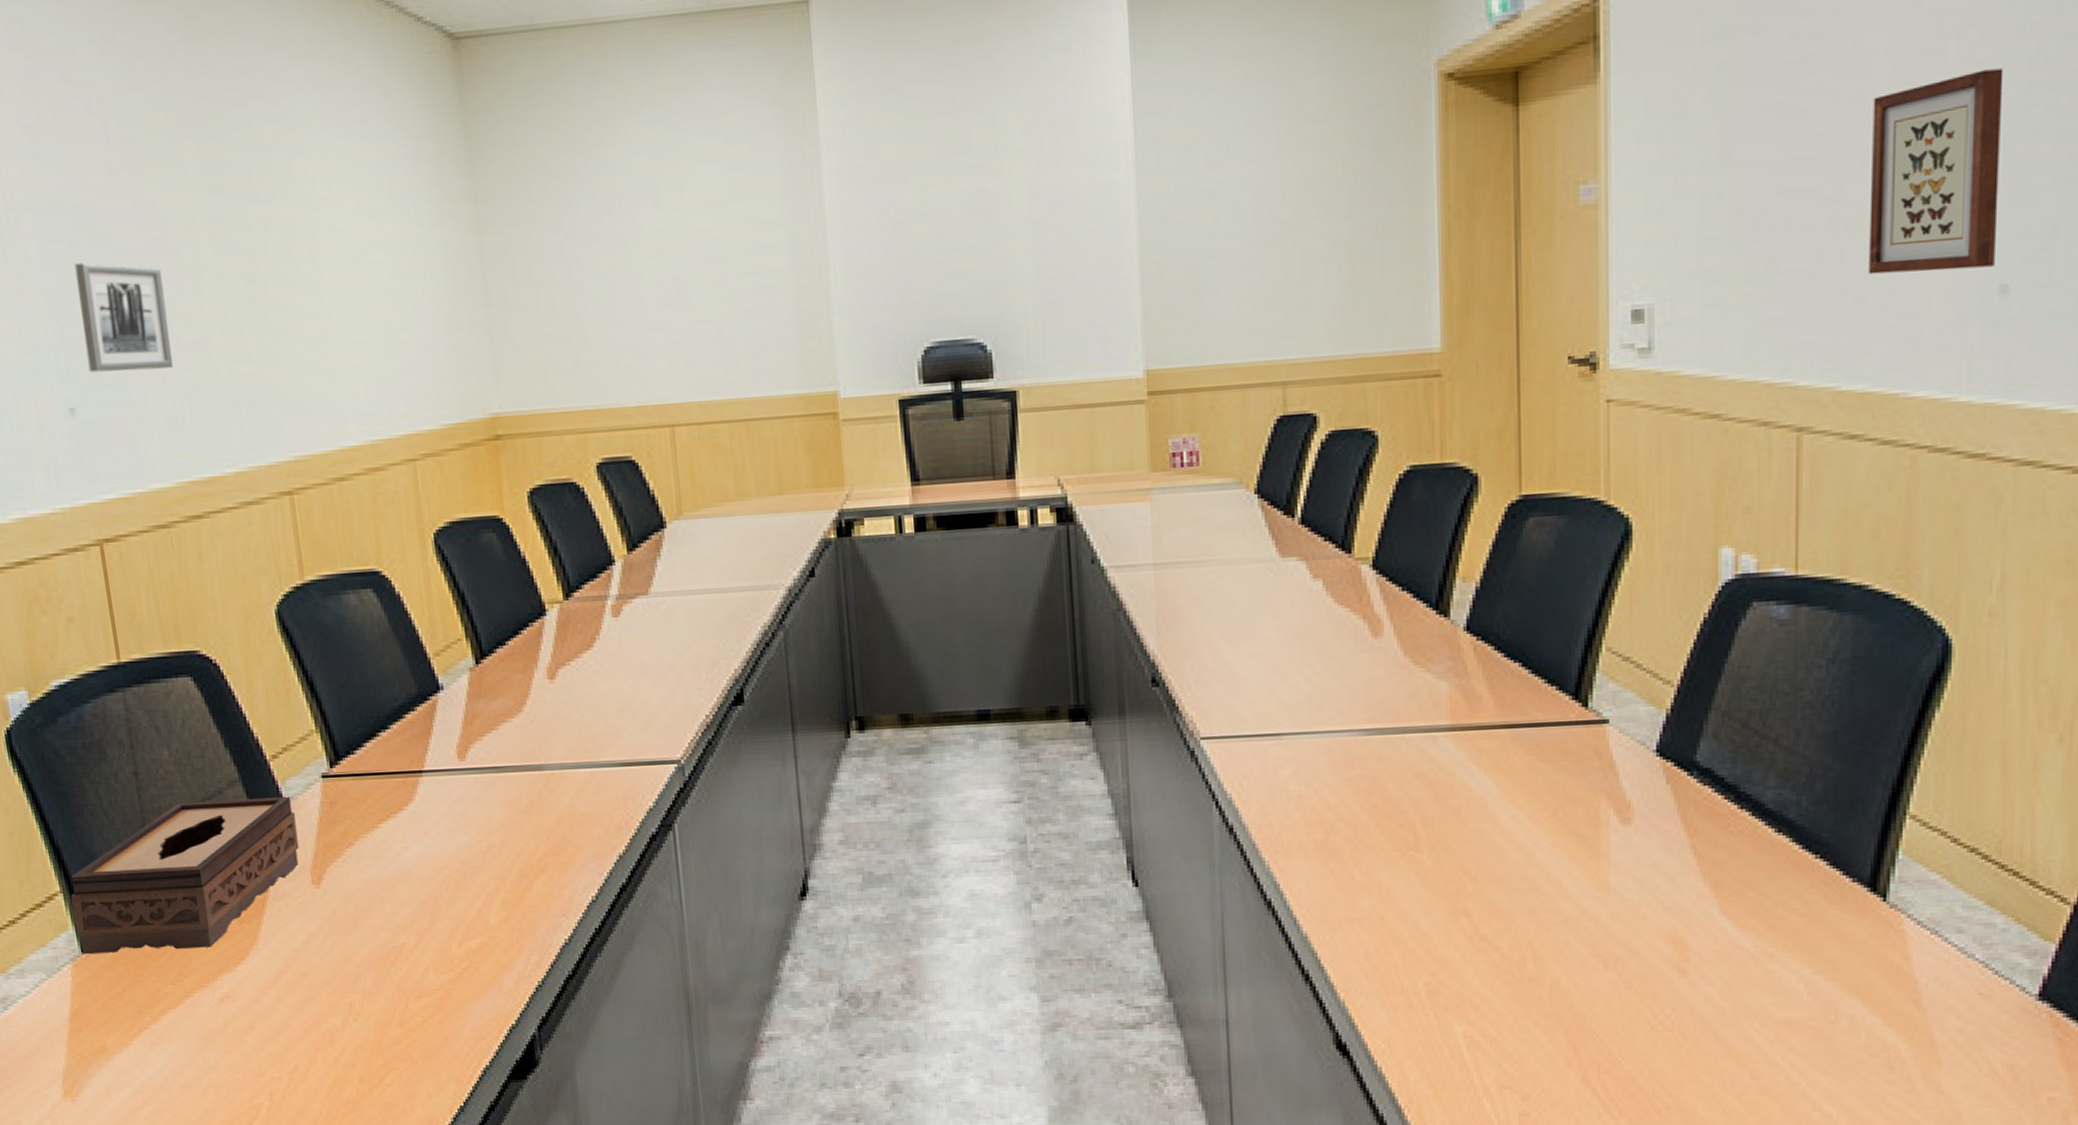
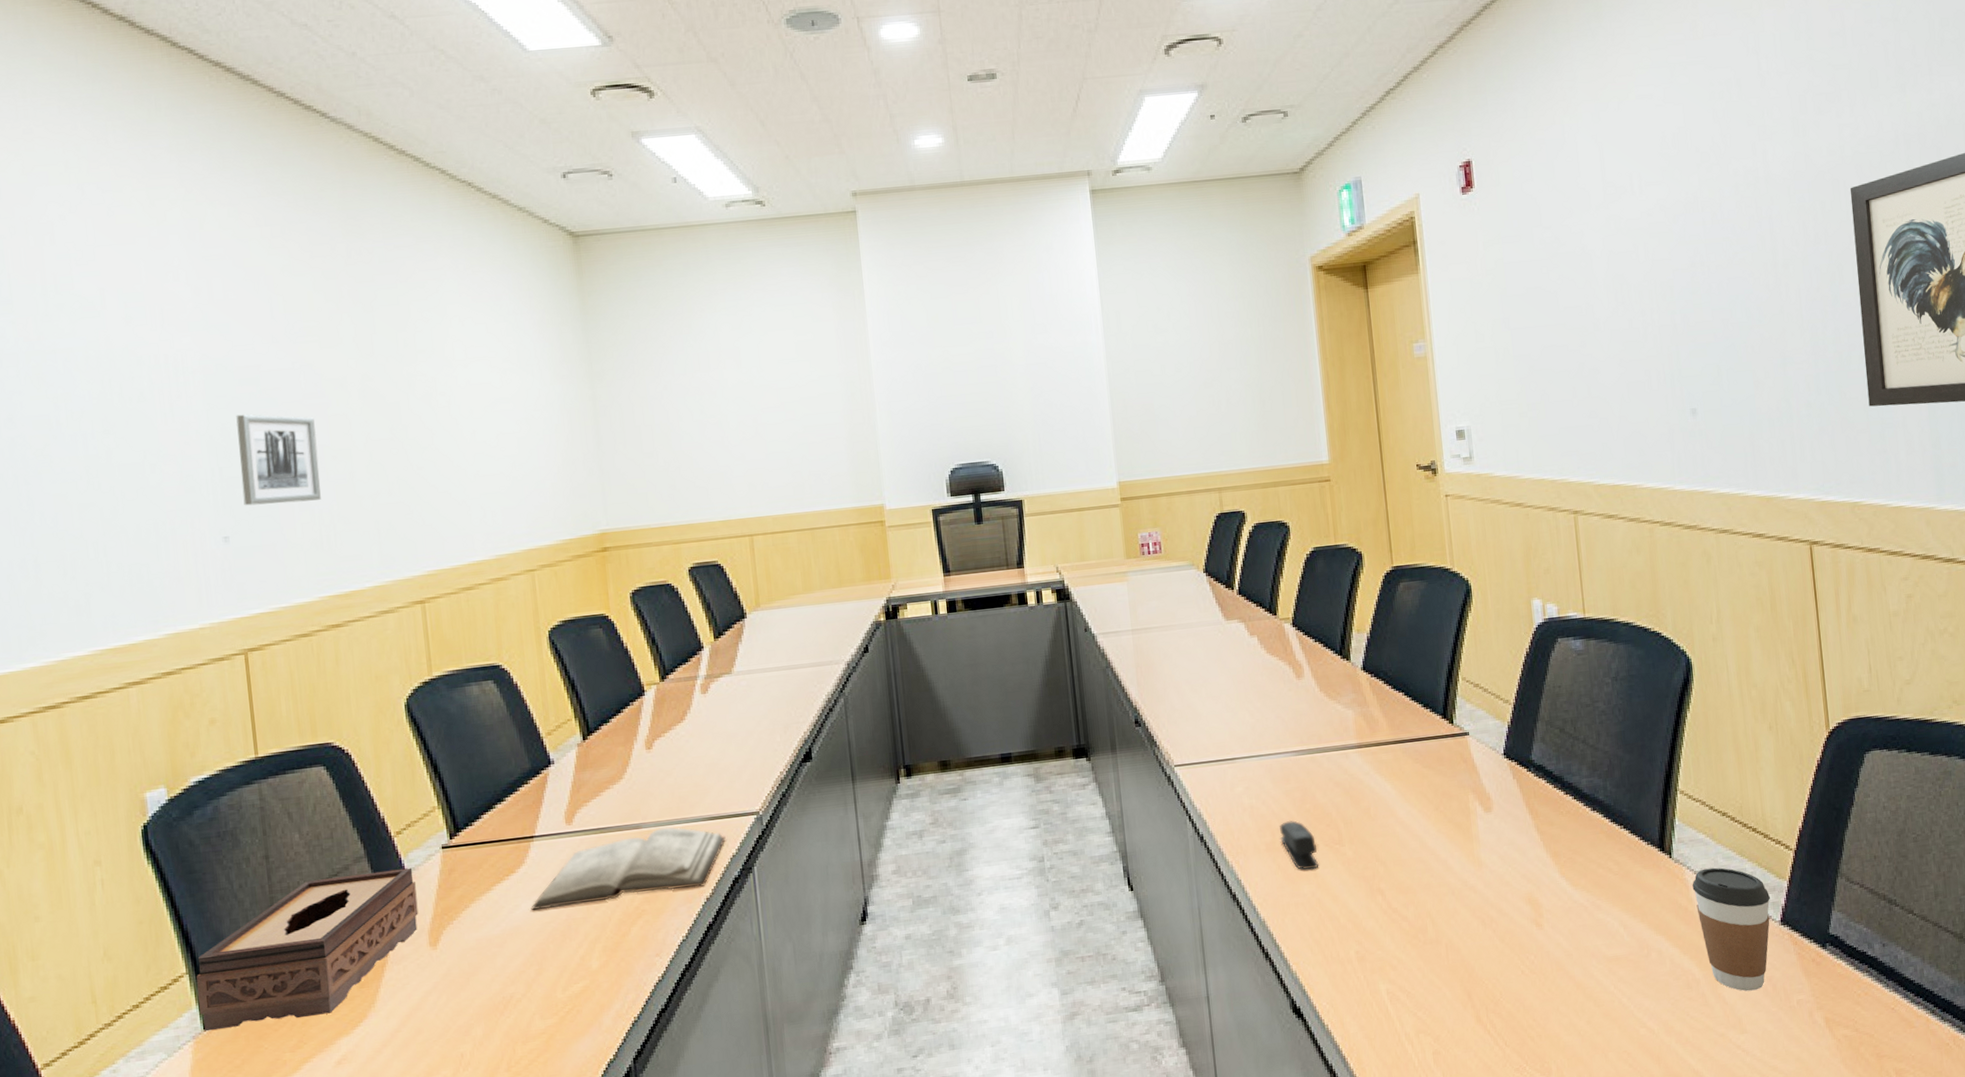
diary: none [421,771,642,854] -> present [531,827,726,910]
stapler: none [1335,815,1385,879] -> present [1279,820,1319,870]
wall art: present [1869,68,2004,275] -> none [1597,264,1686,403]
coffee cup: none [1912,918,2028,1080] -> present [1692,867,1771,992]

